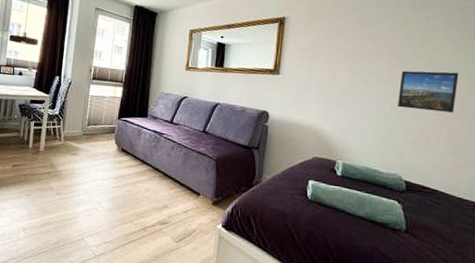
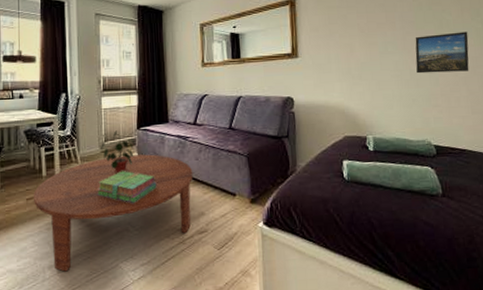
coffee table: none [18,140,163,236] -> present [33,154,193,272]
stack of books: none [74,154,129,186] -> present [97,171,157,203]
potted plant: none [83,117,114,157] -> present [101,130,135,174]

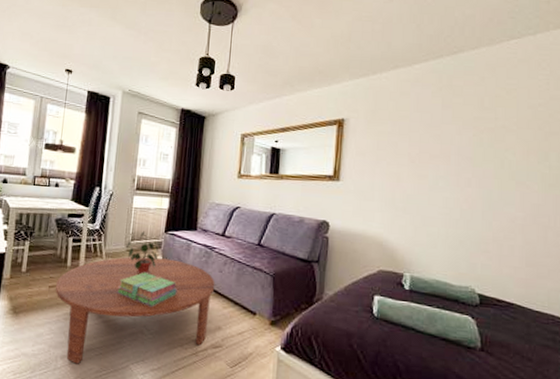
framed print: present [415,31,469,74] -> none [468,174,532,219]

